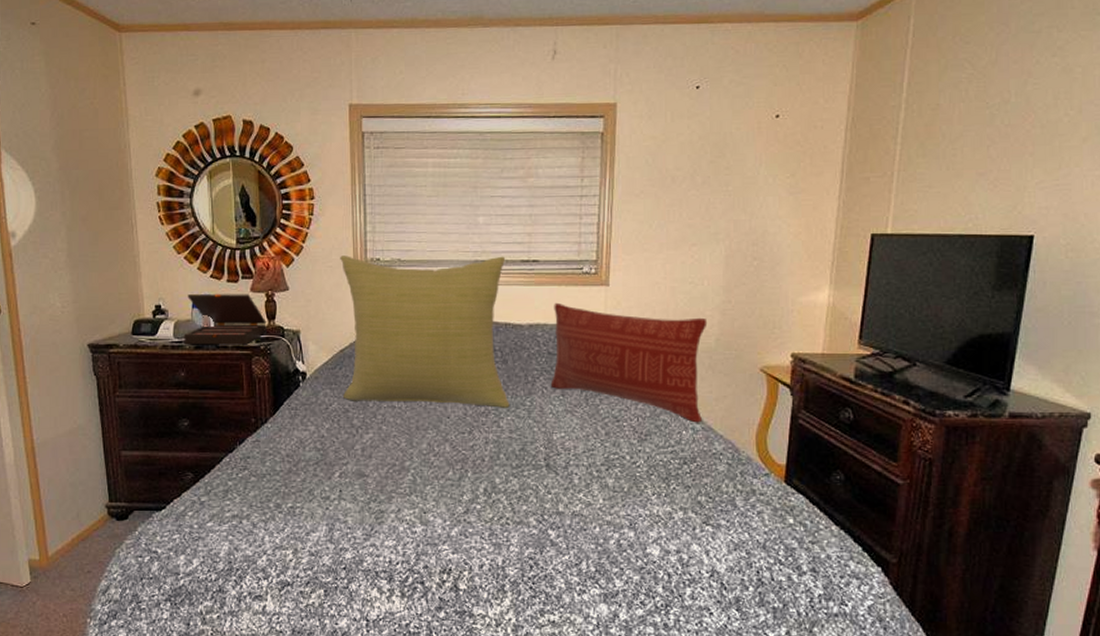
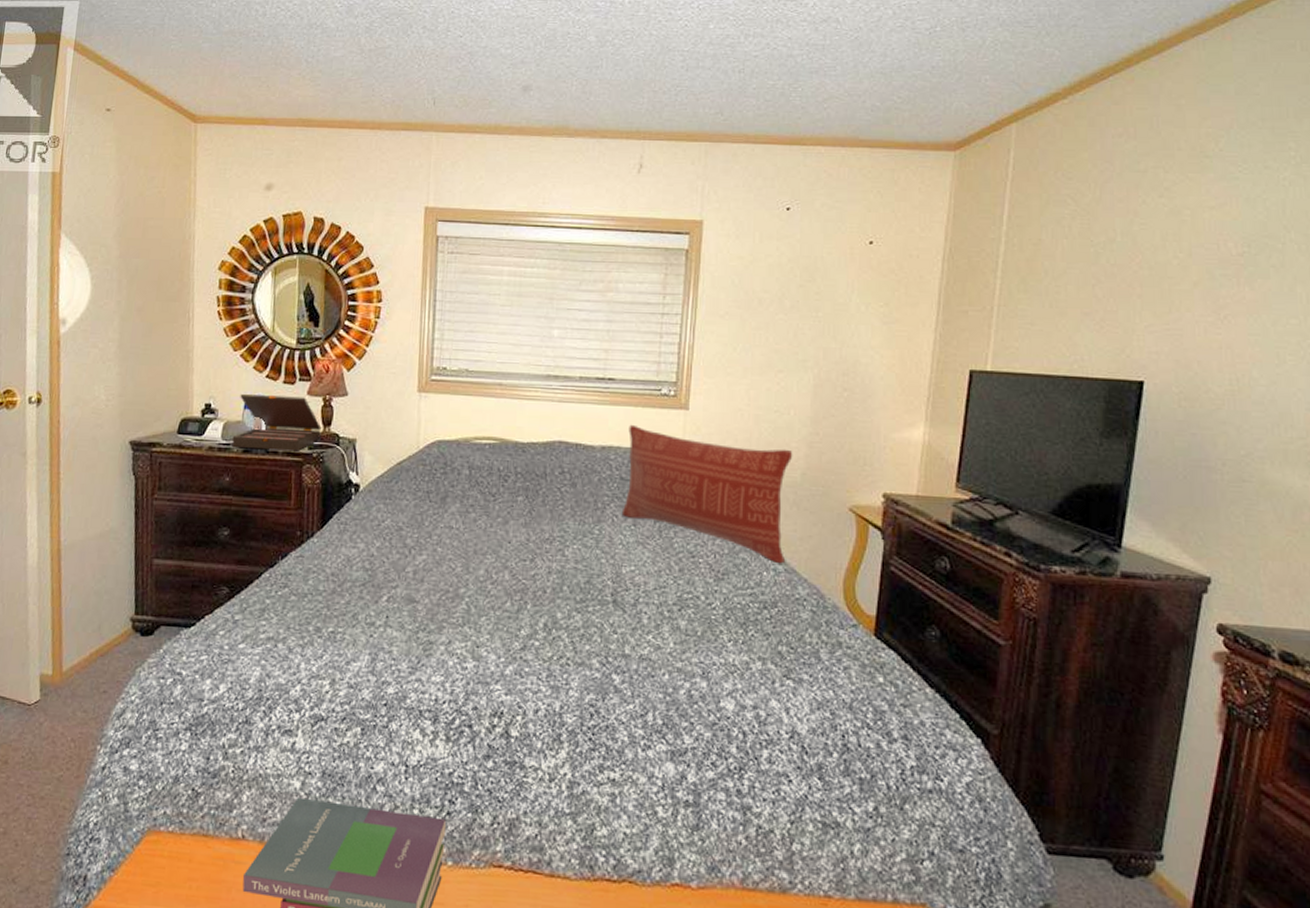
pillow: present [340,256,510,408] -> none [397,362,580,536]

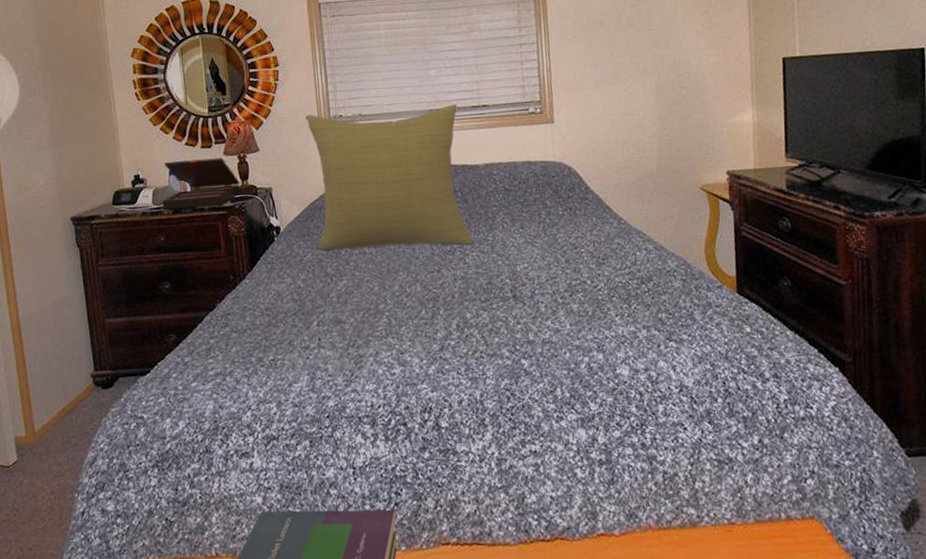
pillow: none [397,362,580,536] -> present [305,103,474,251]
pillow: present [621,424,793,564] -> none [505,142,654,244]

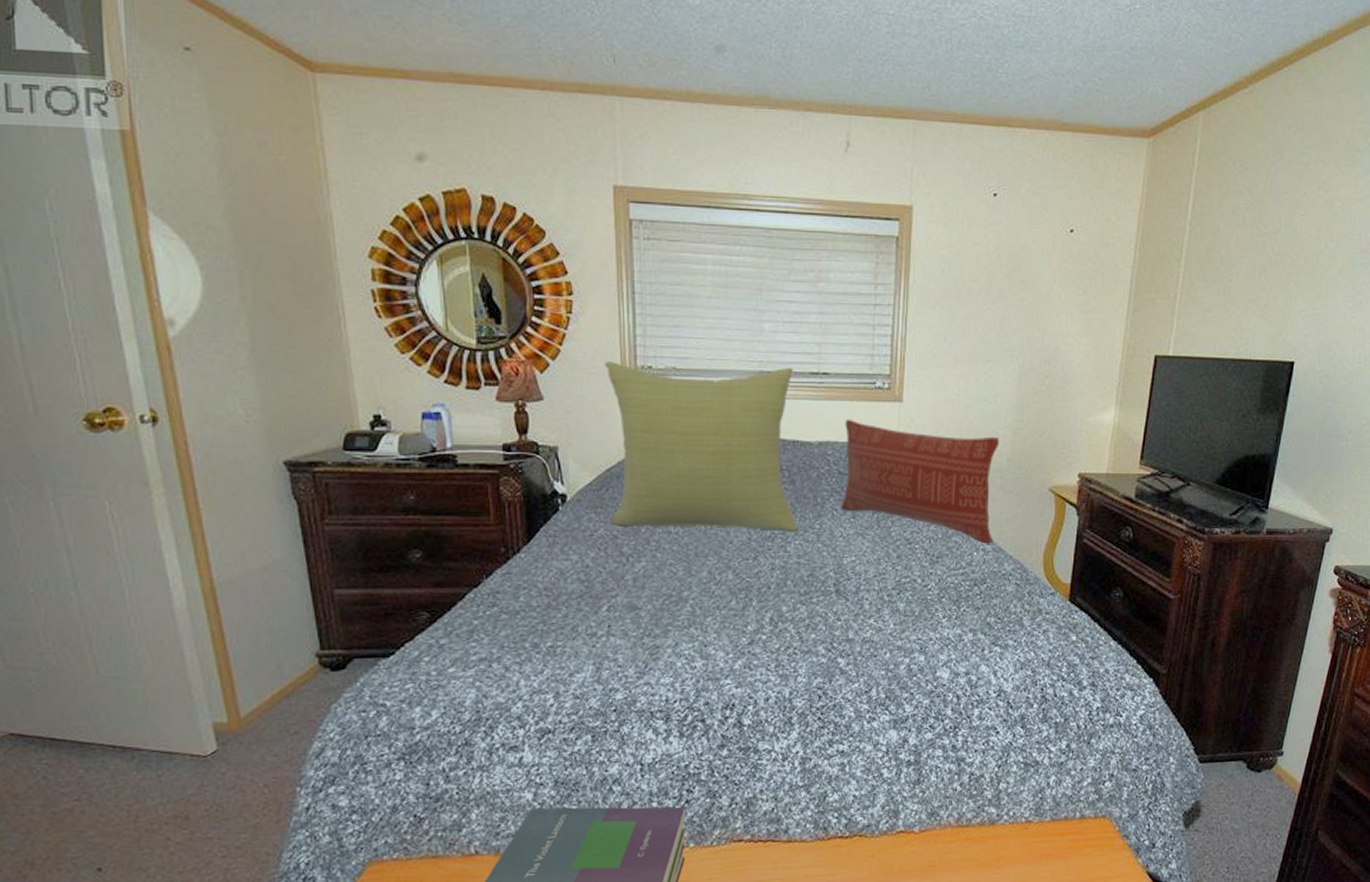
jewelry box: present [162,157,241,211] -> none [412,403,517,463]
pillow: none [505,142,654,244] -> present [841,419,1000,544]

